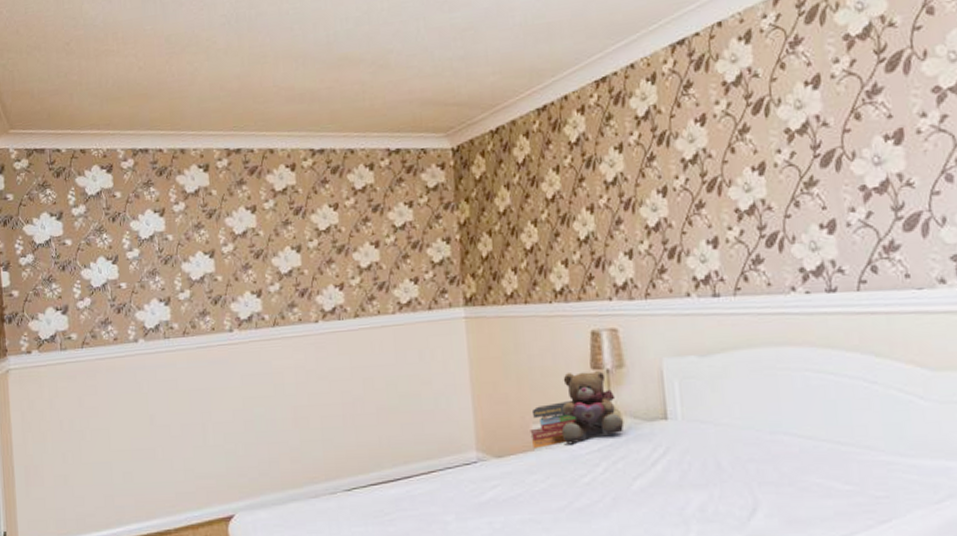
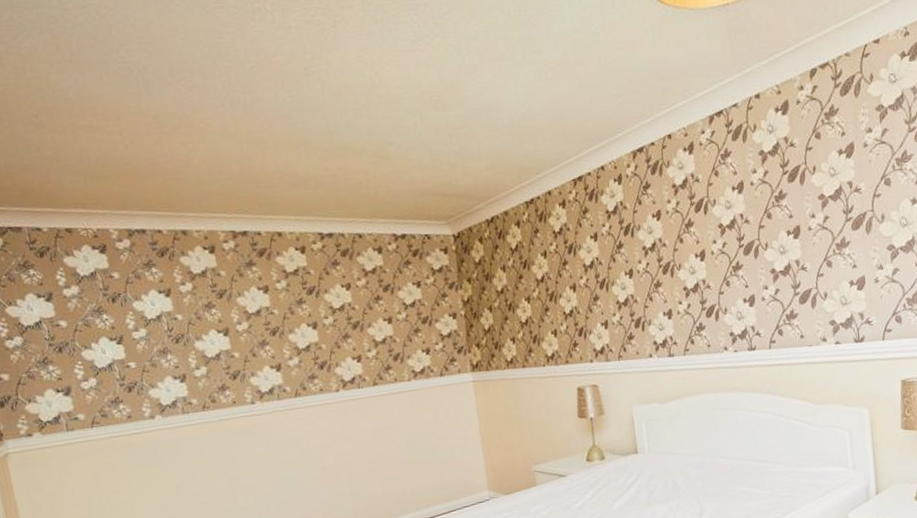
books: present [530,401,576,448] -> none [532,445,568,484]
teddy bear: present [561,370,623,445] -> none [556,418,605,479]

